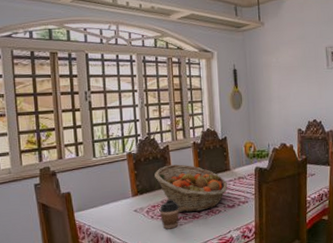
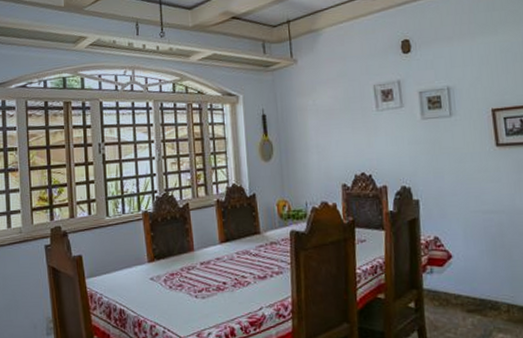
fruit basket: present [154,164,228,213] -> none [173,225,258,284]
coffee cup: present [159,200,180,230] -> none [178,267,202,303]

